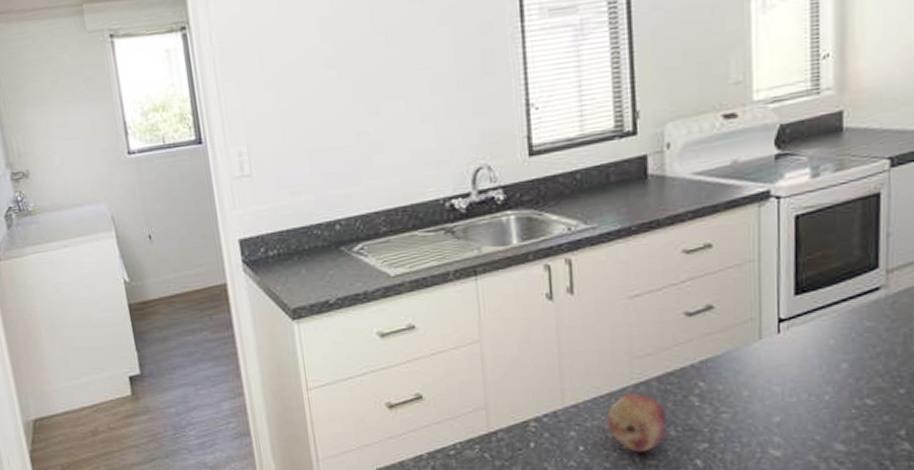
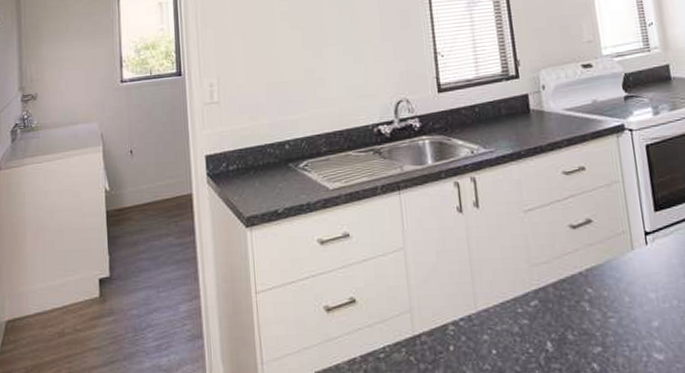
fruit: present [606,393,667,452] -> none [513,298,566,356]

